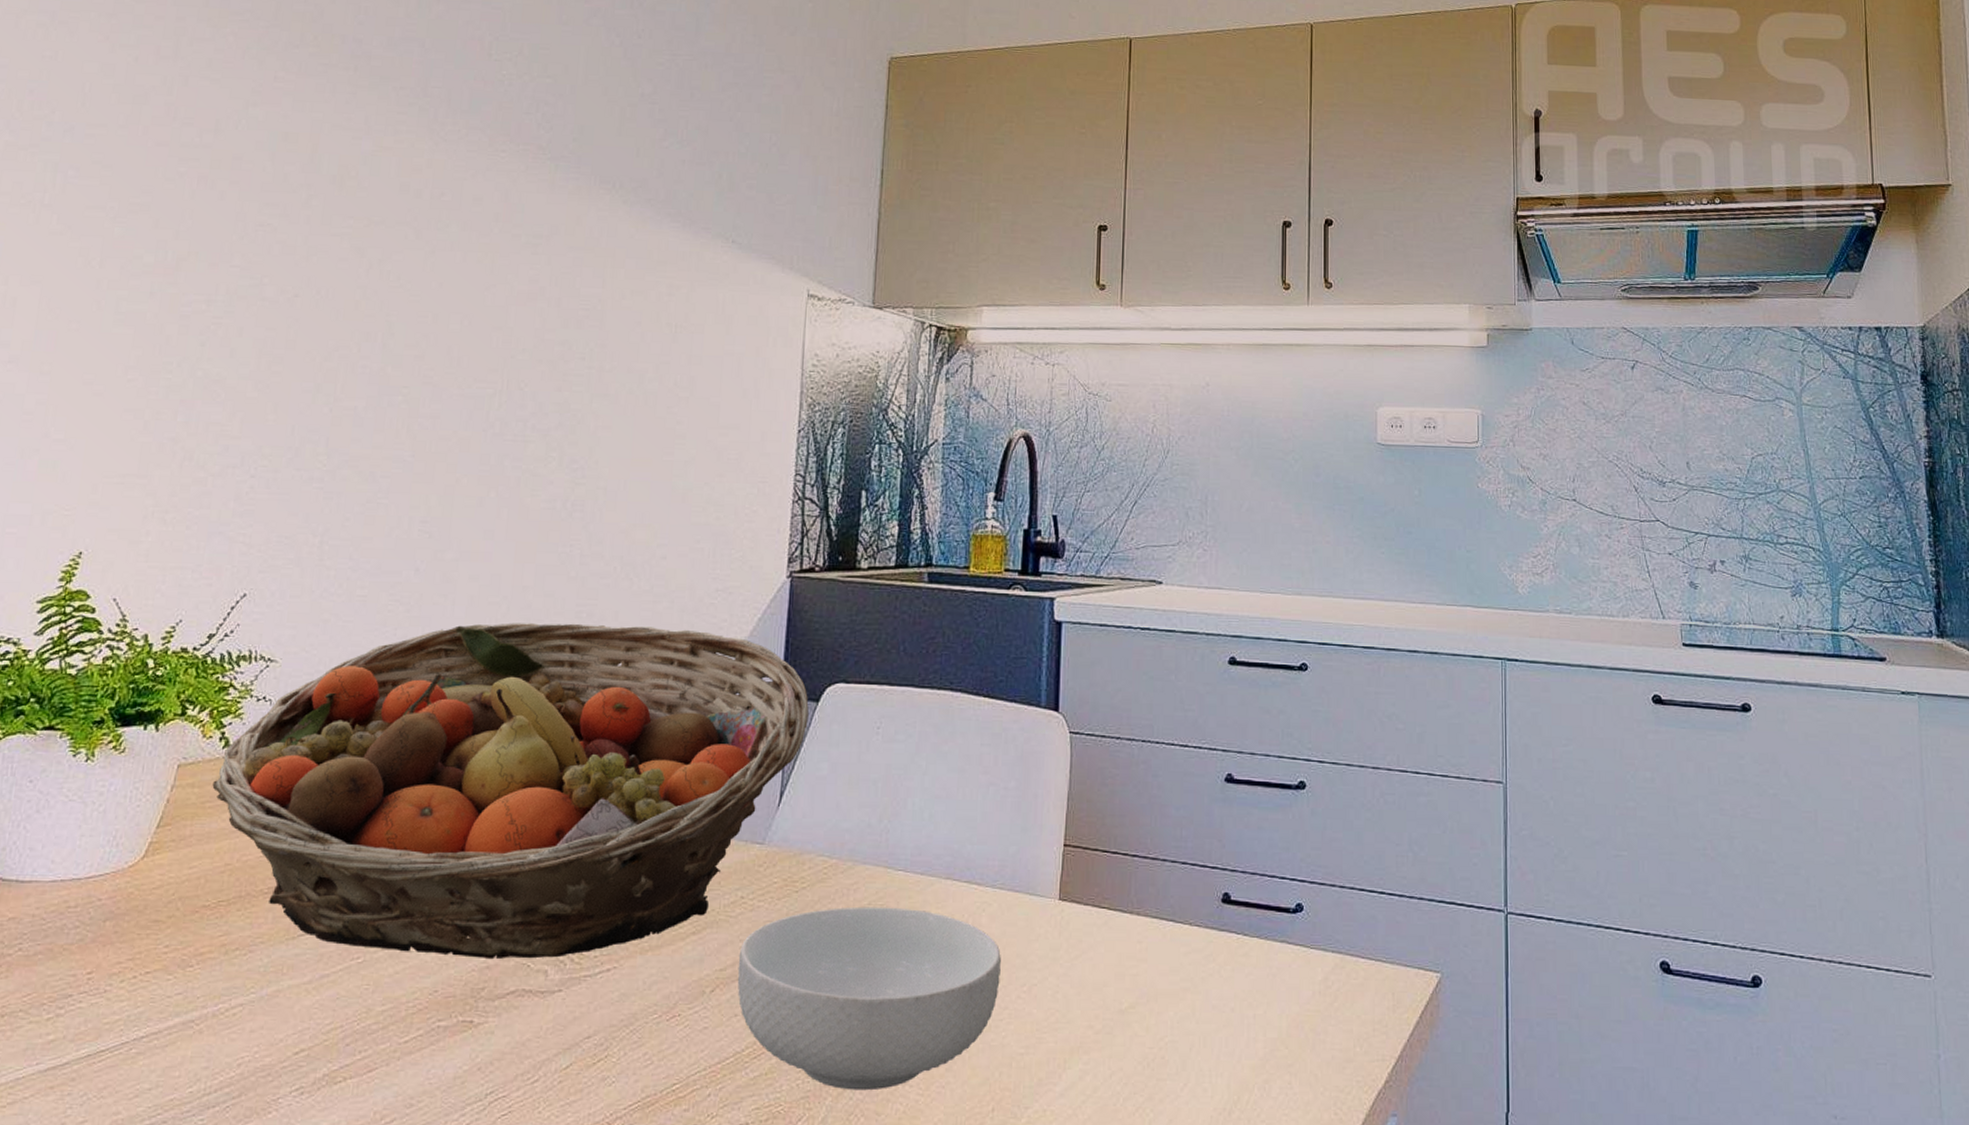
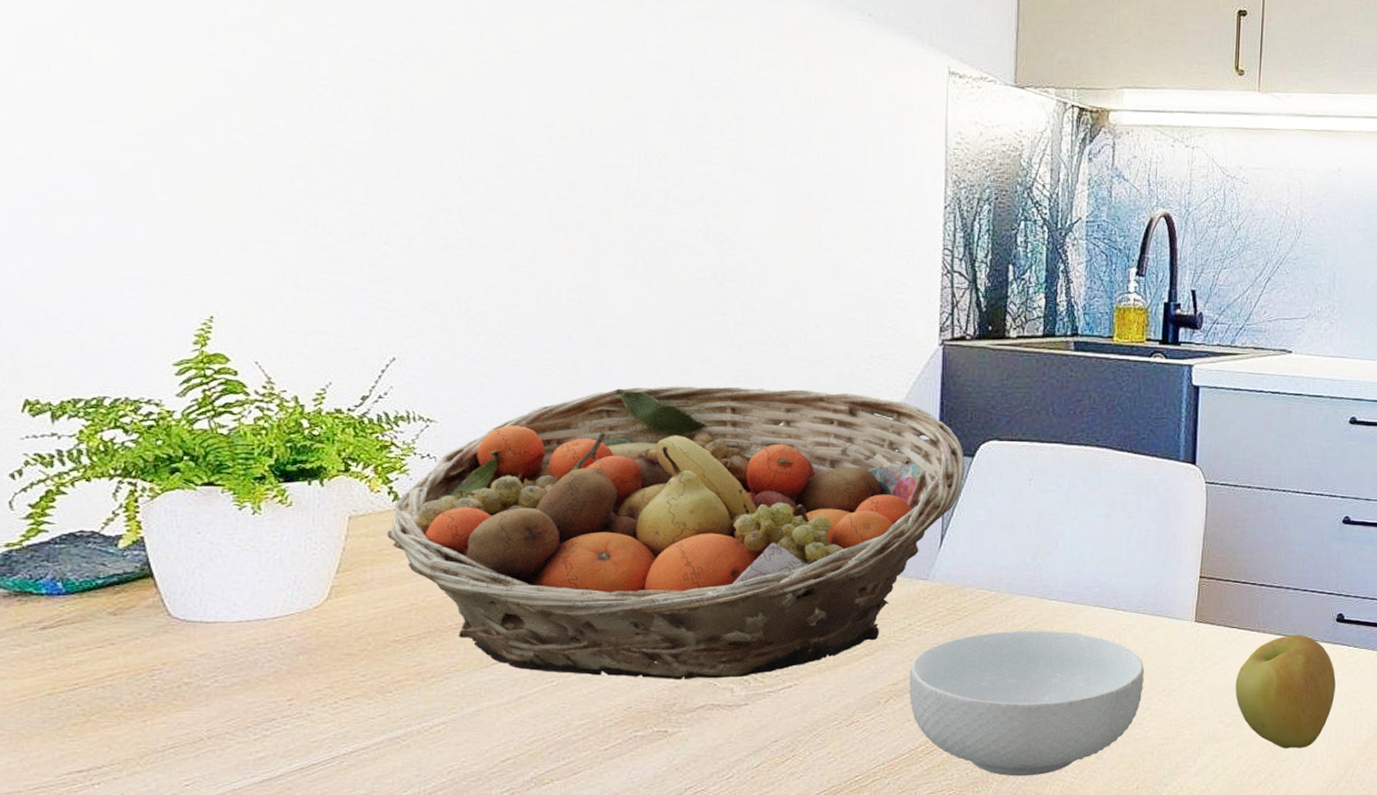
apple: none [1106,917,1223,1064] -> present [1235,634,1336,748]

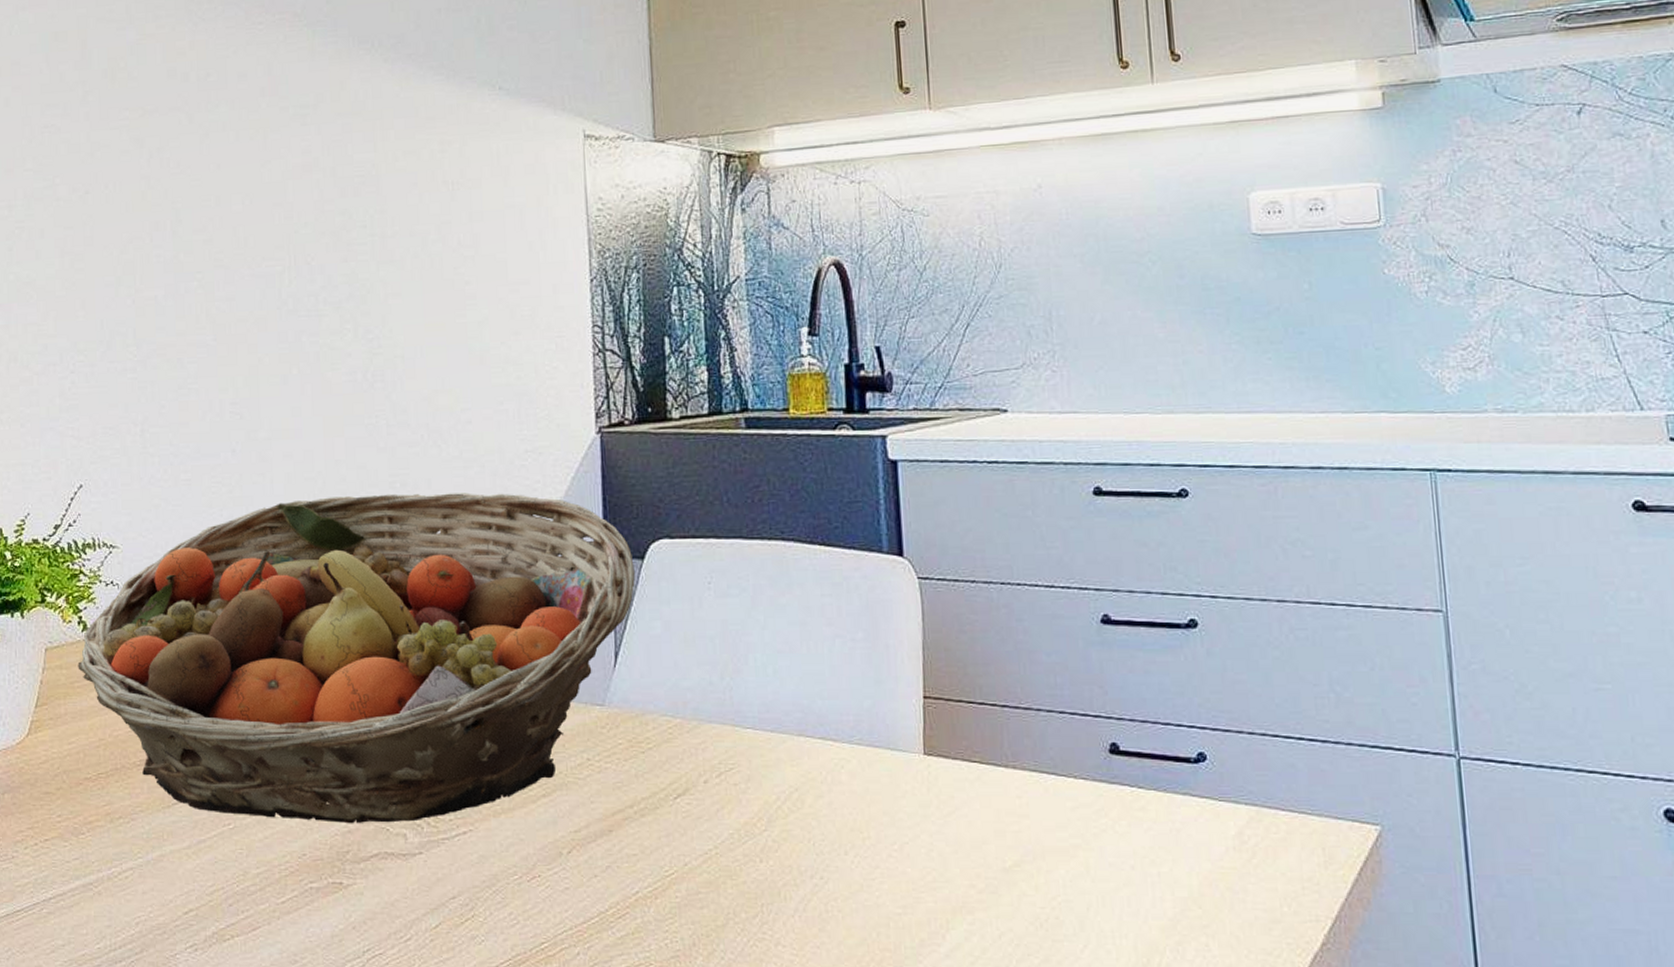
cereal bowl: present [909,630,1144,776] -> none [592,766,868,951]
apple: present [1235,634,1336,748] -> none [984,770,1121,925]

